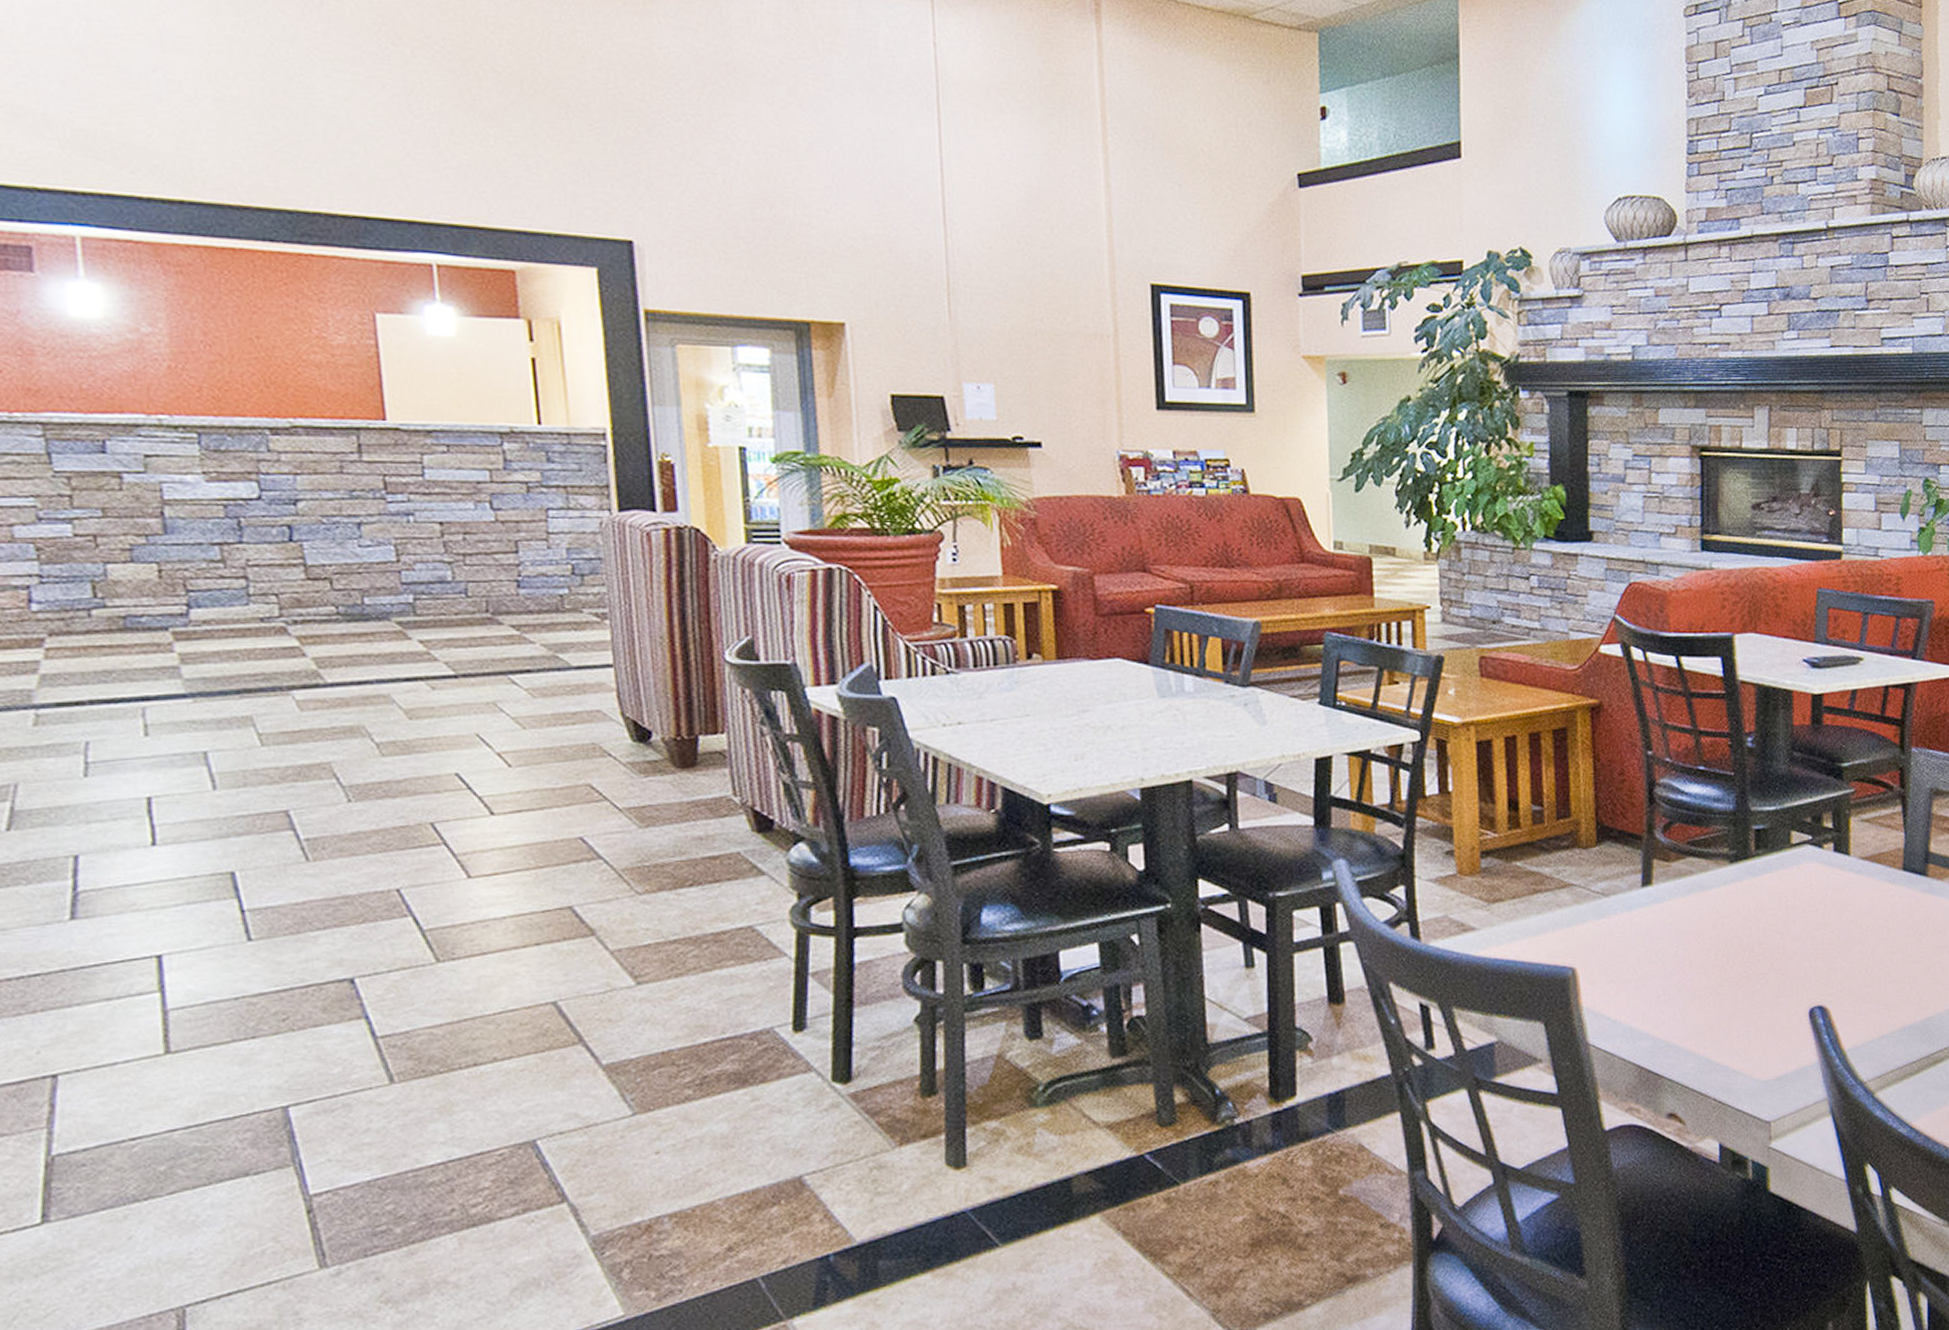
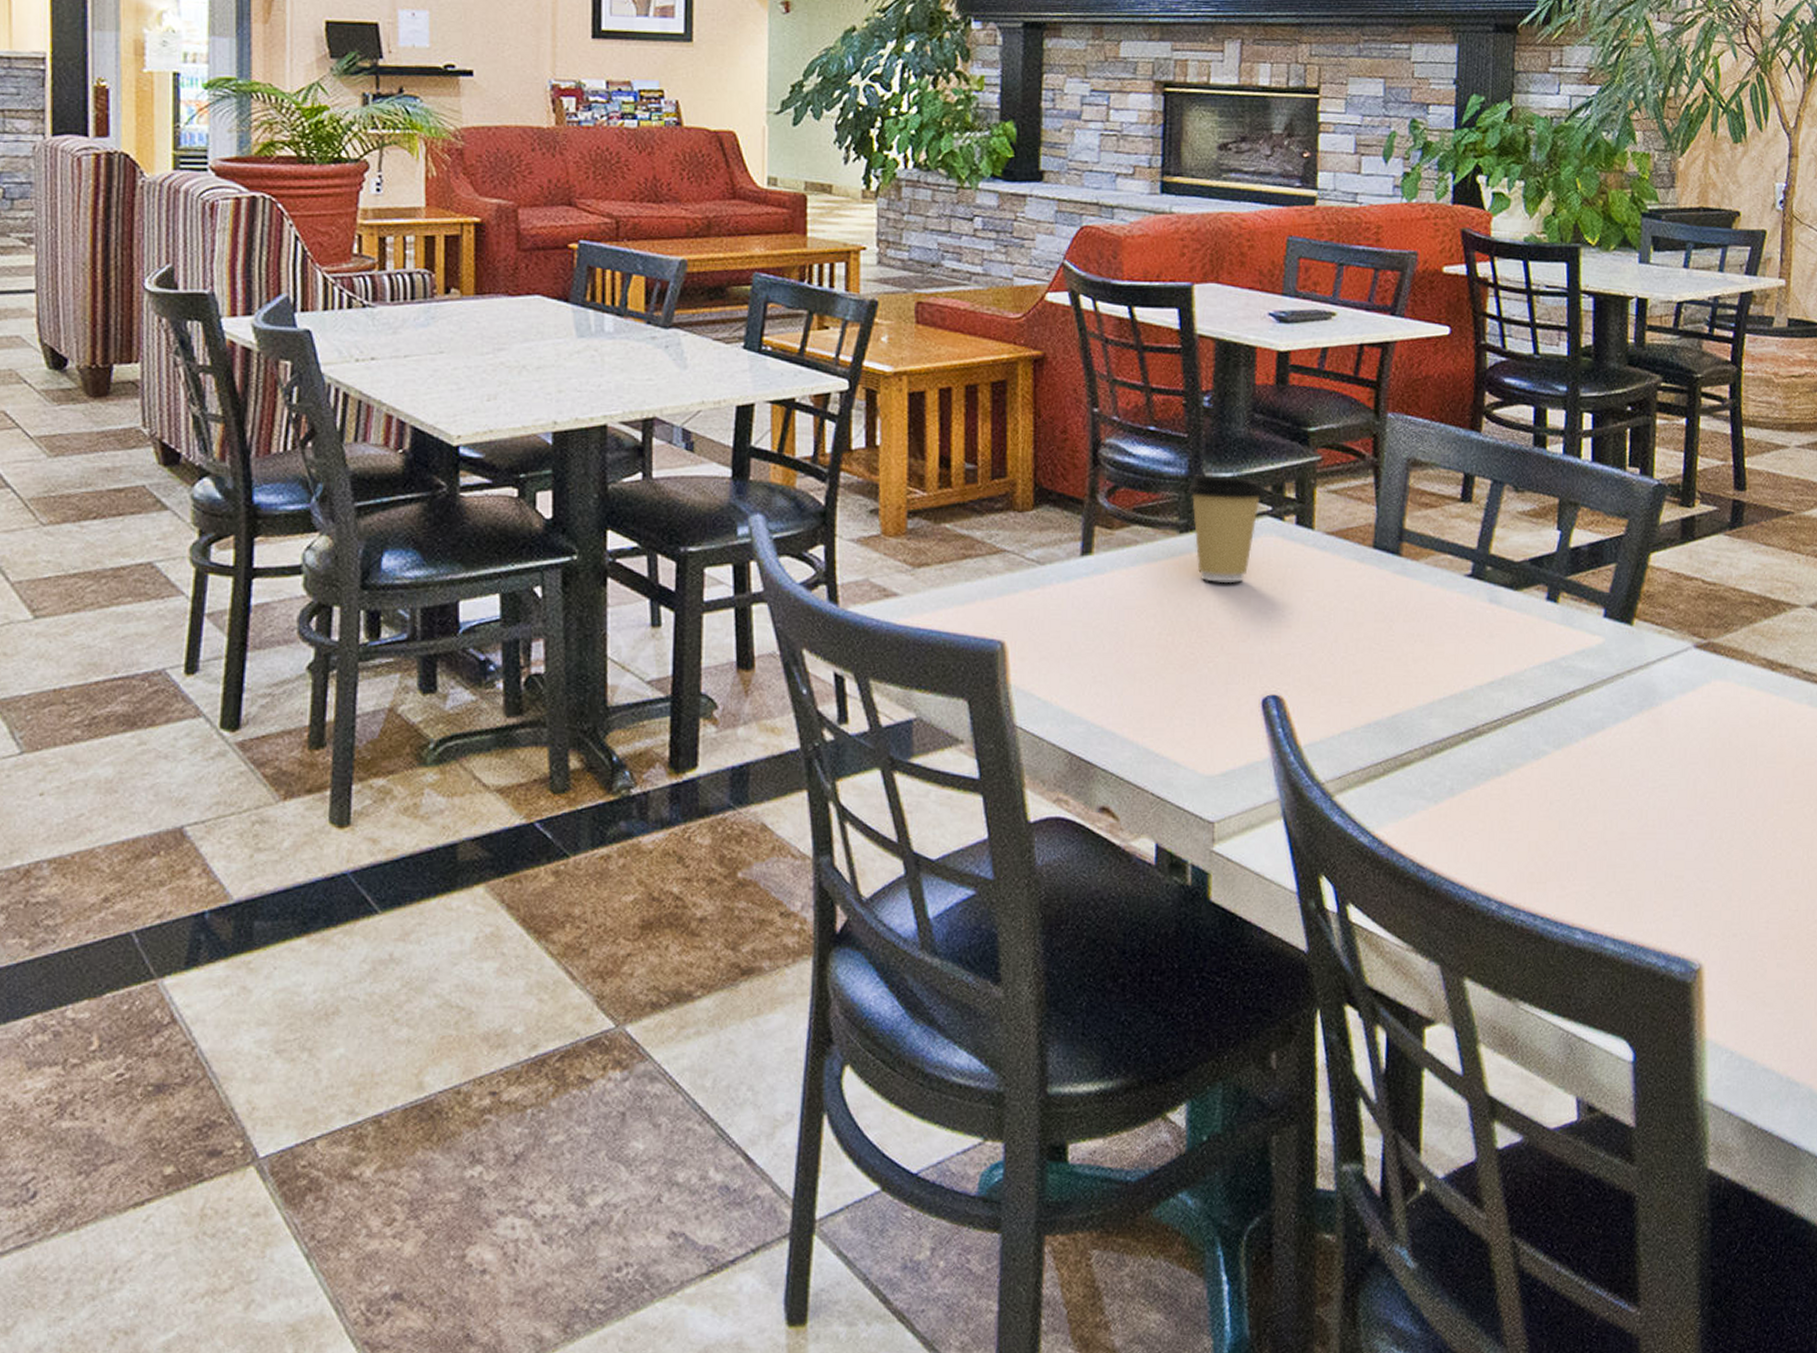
coffee cup: none [1735,809,1806,906] -> present [1187,474,1266,582]

